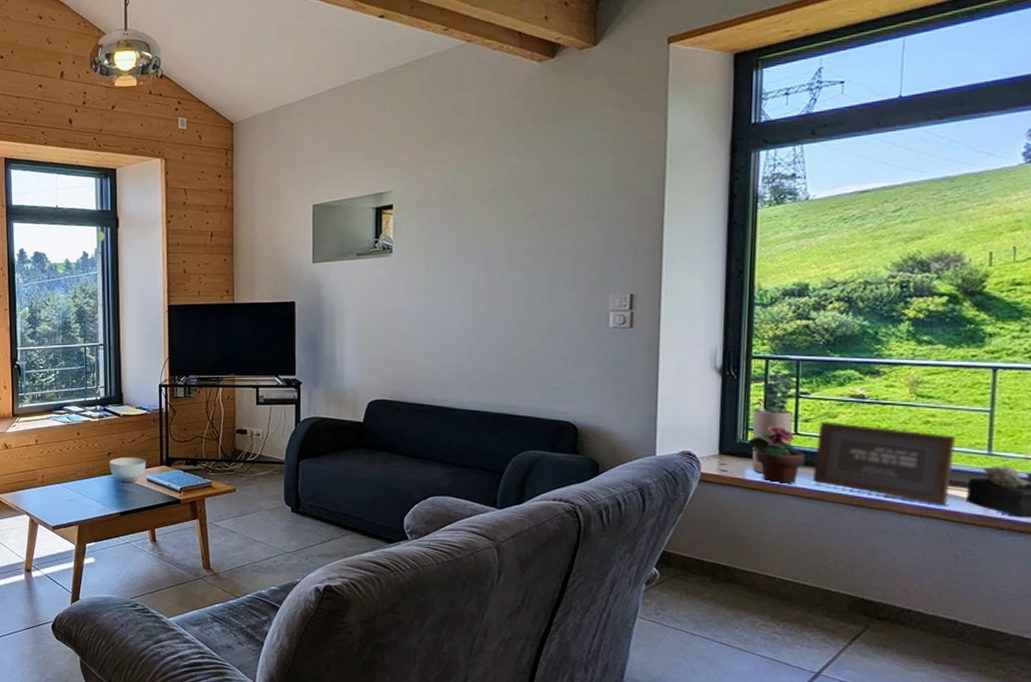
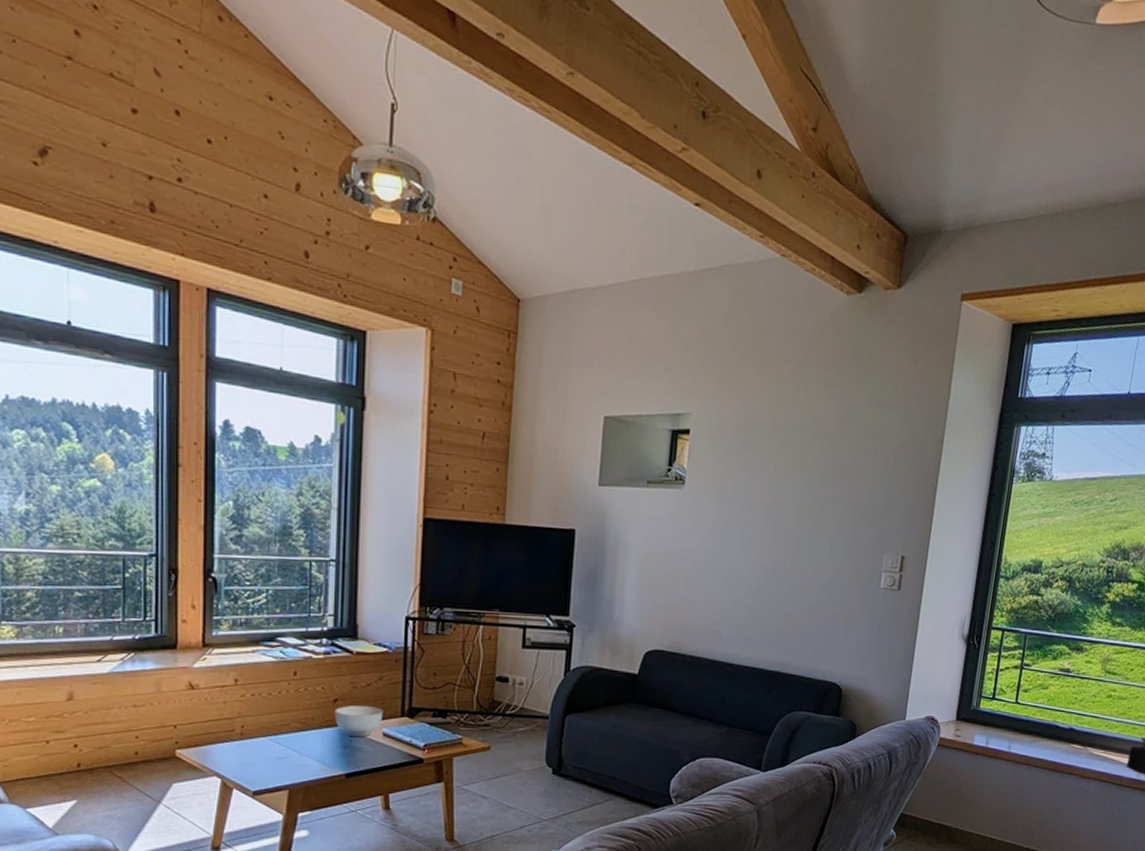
potted flower: present [747,425,807,485] -> none [979,694,1022,750]
vase: present [752,365,794,474] -> none [980,637,1021,739]
picture frame: present [812,421,955,506] -> none [1023,692,1127,771]

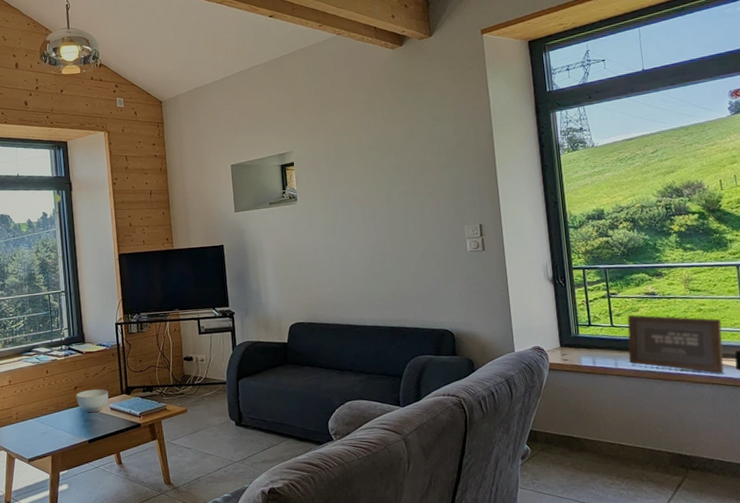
picture frame: none [1023,692,1127,771] -> present [627,314,724,374]

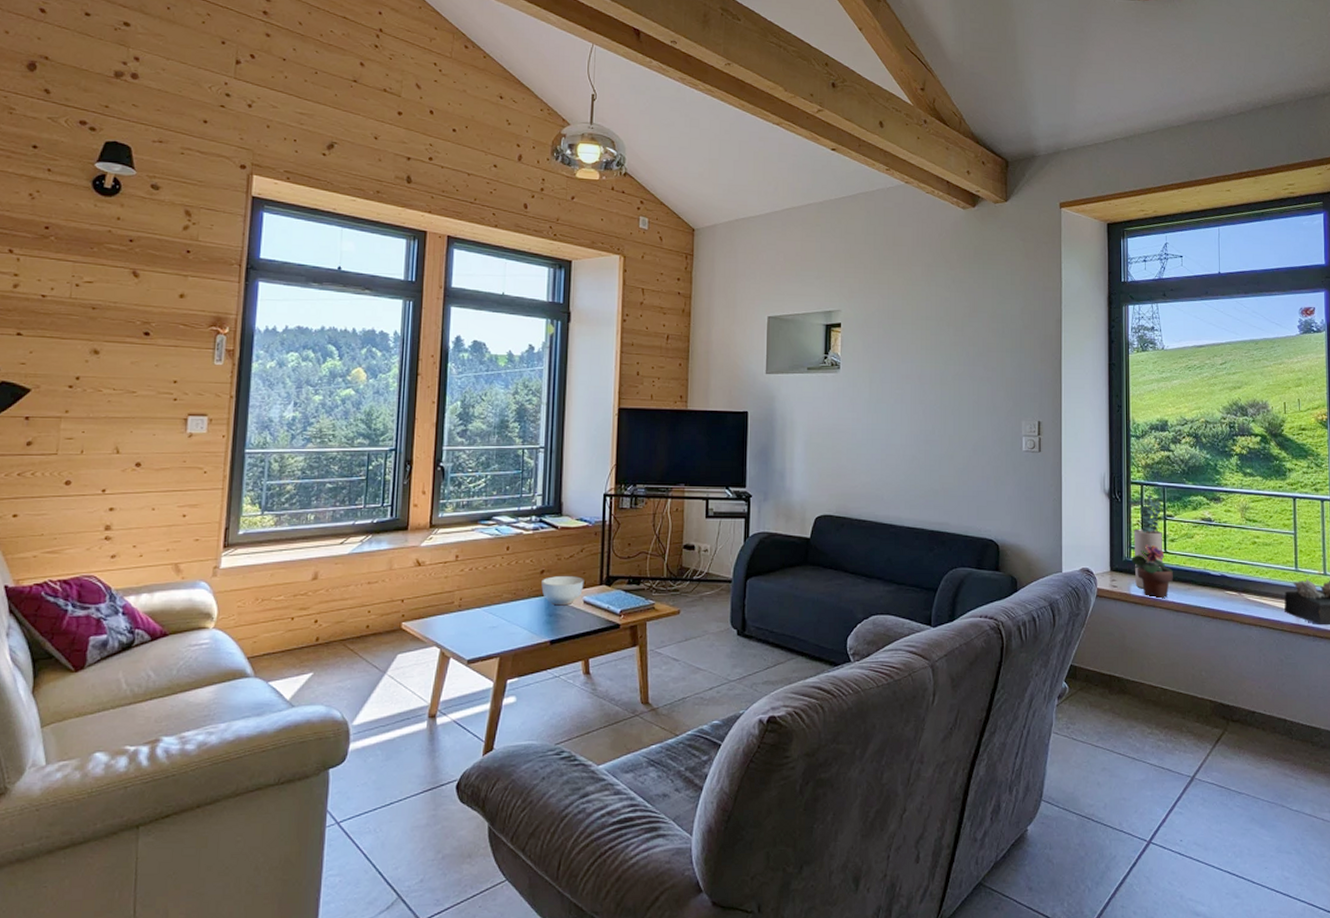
vase: none [579,273,610,360] -> present [1134,490,1163,589]
potted flower: none [579,320,622,367] -> present [1130,544,1174,599]
picture frame: present [627,314,724,374] -> none [1179,541,1274,616]

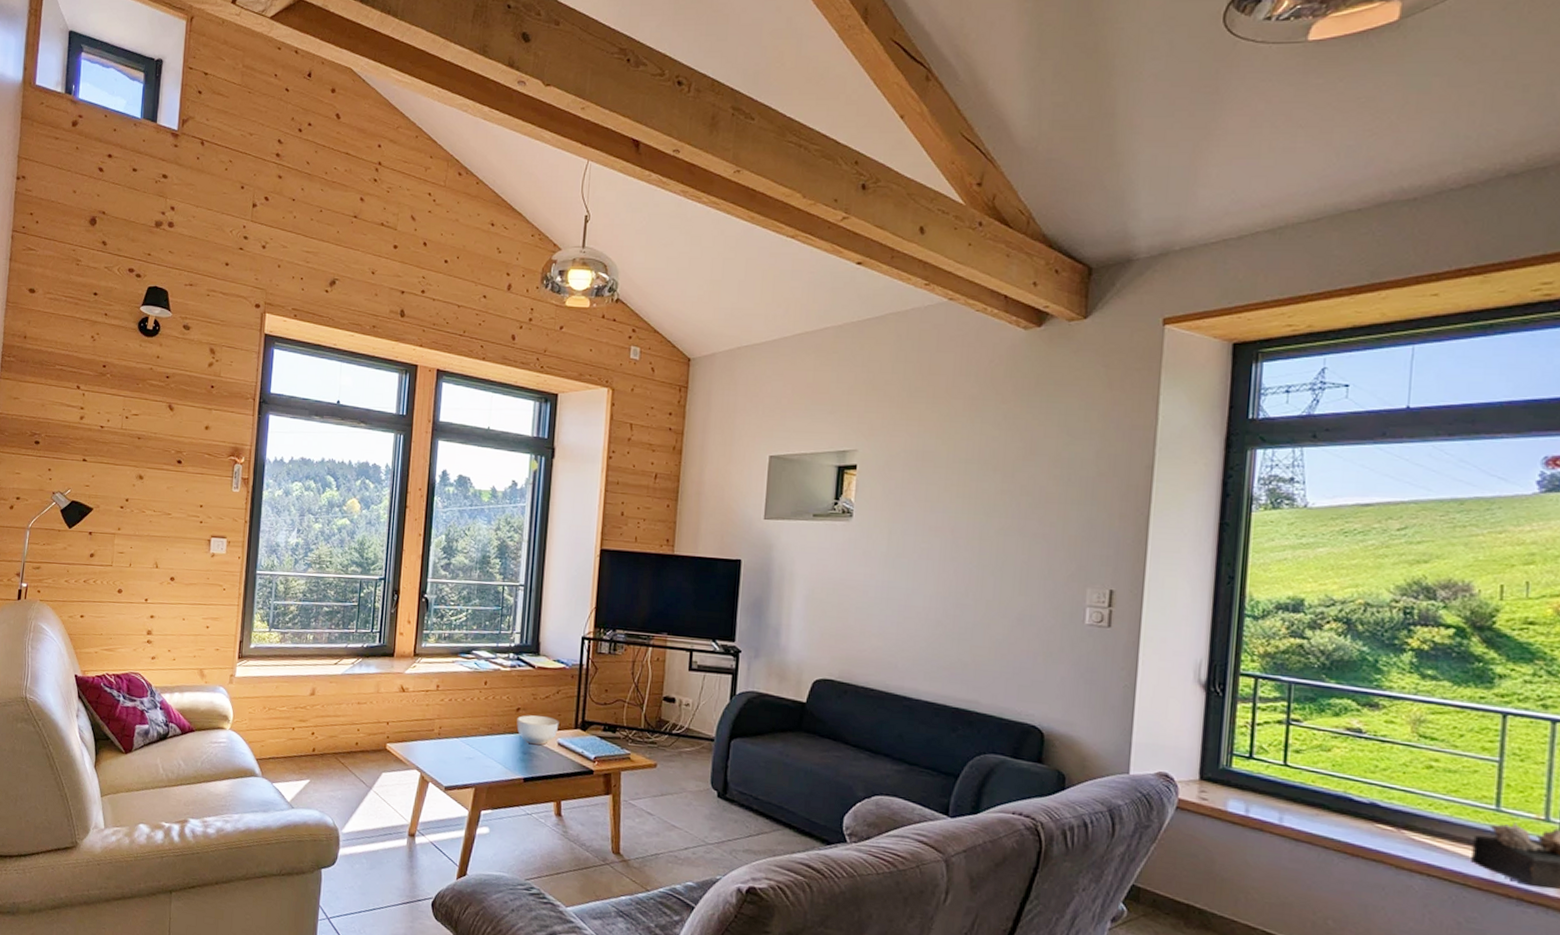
potted flower: present [1130,544,1174,599] -> none [1231,752,1296,822]
vase: present [1134,490,1163,589] -> none [1235,686,1285,807]

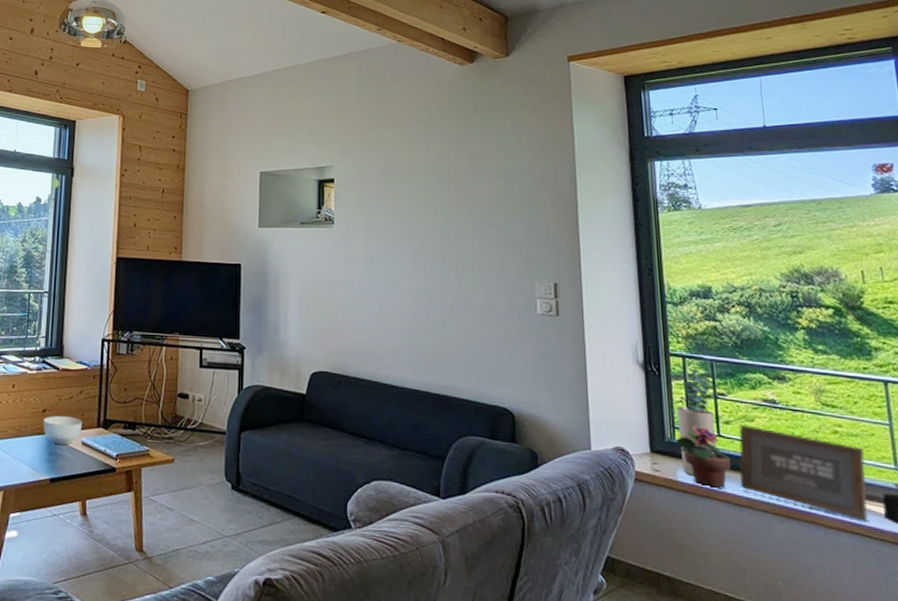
potted flower: none [1231,752,1296,822] -> present [675,425,732,490]
vase: none [1235,686,1285,807] -> present [677,364,716,476]
picture frame: none [1301,753,1460,864] -> present [739,424,868,522]

